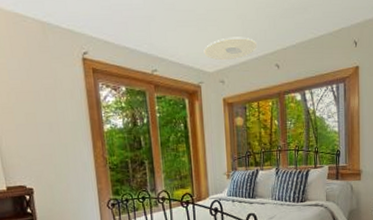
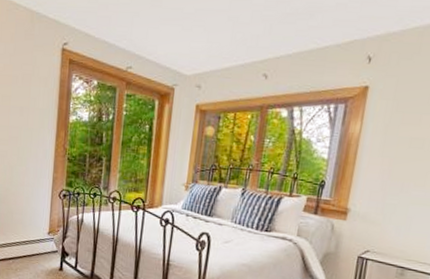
ceiling light: present [204,37,258,61] -> none [184,40,246,65]

